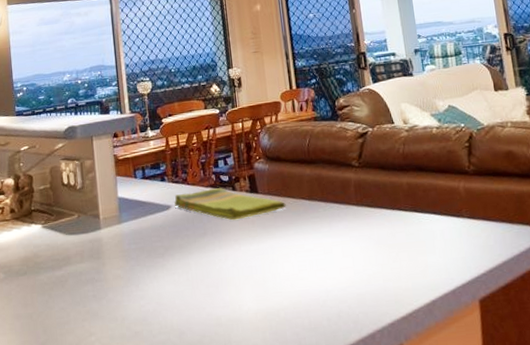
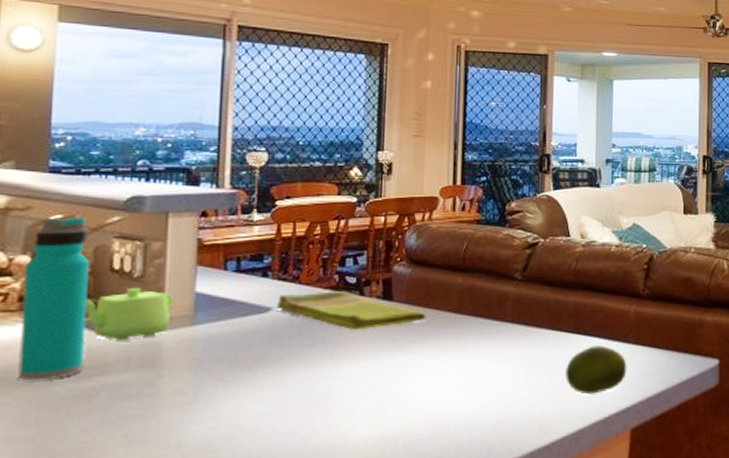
water bottle: none [11,146,55,272] -> present [18,216,91,381]
teapot: none [50,196,105,239] -> present [85,287,173,341]
fruit: none [410,221,466,268] -> present [566,345,627,395]

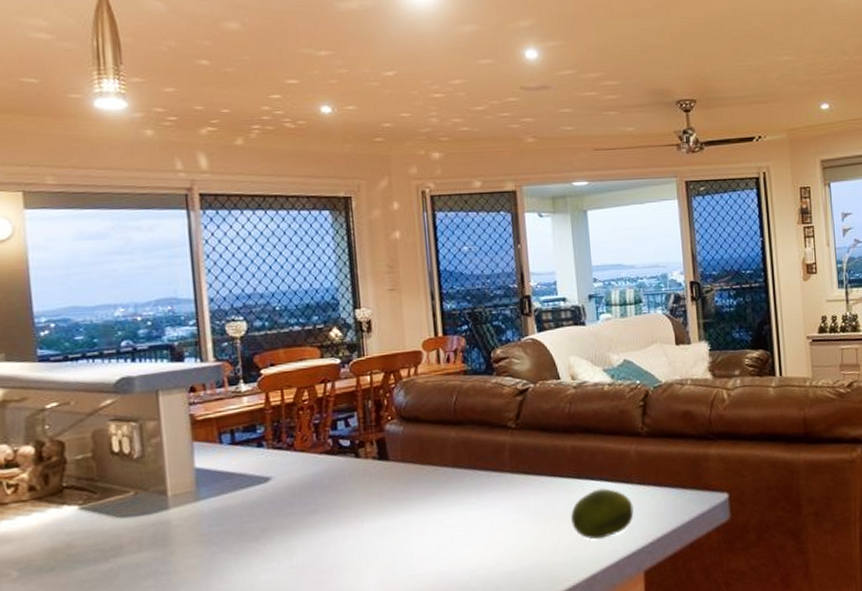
water bottle: present [18,216,91,381] -> none [29,402,99,568]
teapot: present [85,287,173,341] -> none [91,468,175,523]
dish towel: present [277,290,426,330] -> none [275,453,424,493]

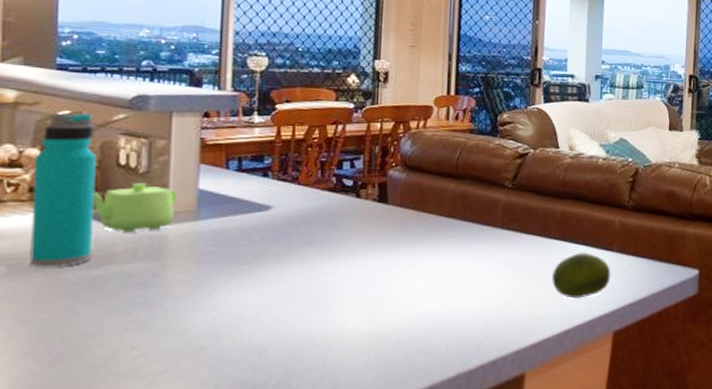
water bottle: none [29,402,99,568] -> present [30,112,98,267]
teapot: none [91,468,175,523] -> present [93,182,177,233]

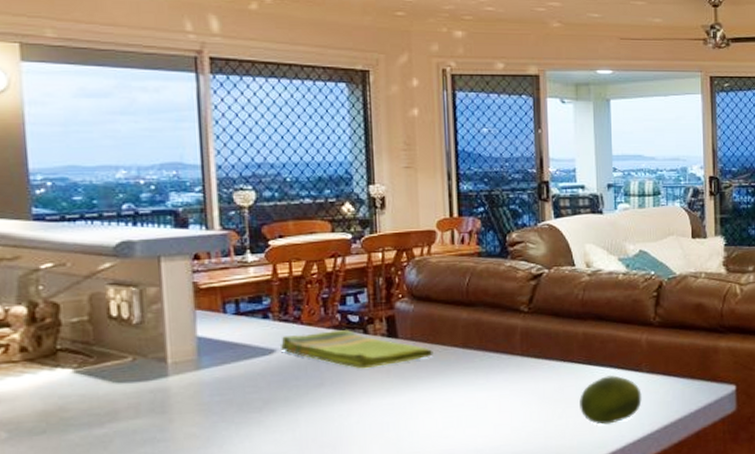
water bottle: present [30,112,98,267] -> none [21,264,94,430]
teapot: present [93,182,177,233] -> none [87,333,176,388]
dish towel: none [277,191,420,231] -> present [281,329,433,369]

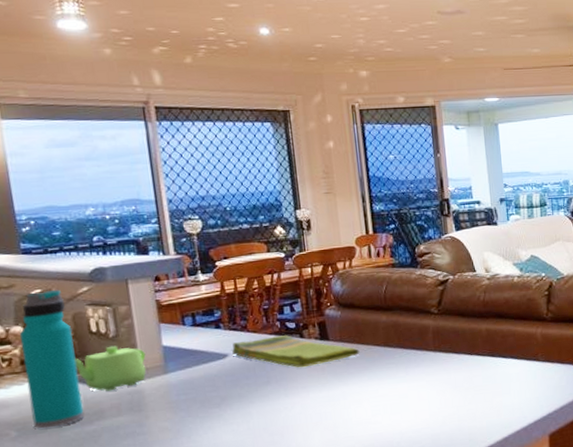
water bottle: none [21,264,94,430] -> present [20,289,85,429]
teapot: none [87,333,176,388] -> present [74,345,147,391]
fruit: present [579,375,642,425] -> none [486,365,540,408]

